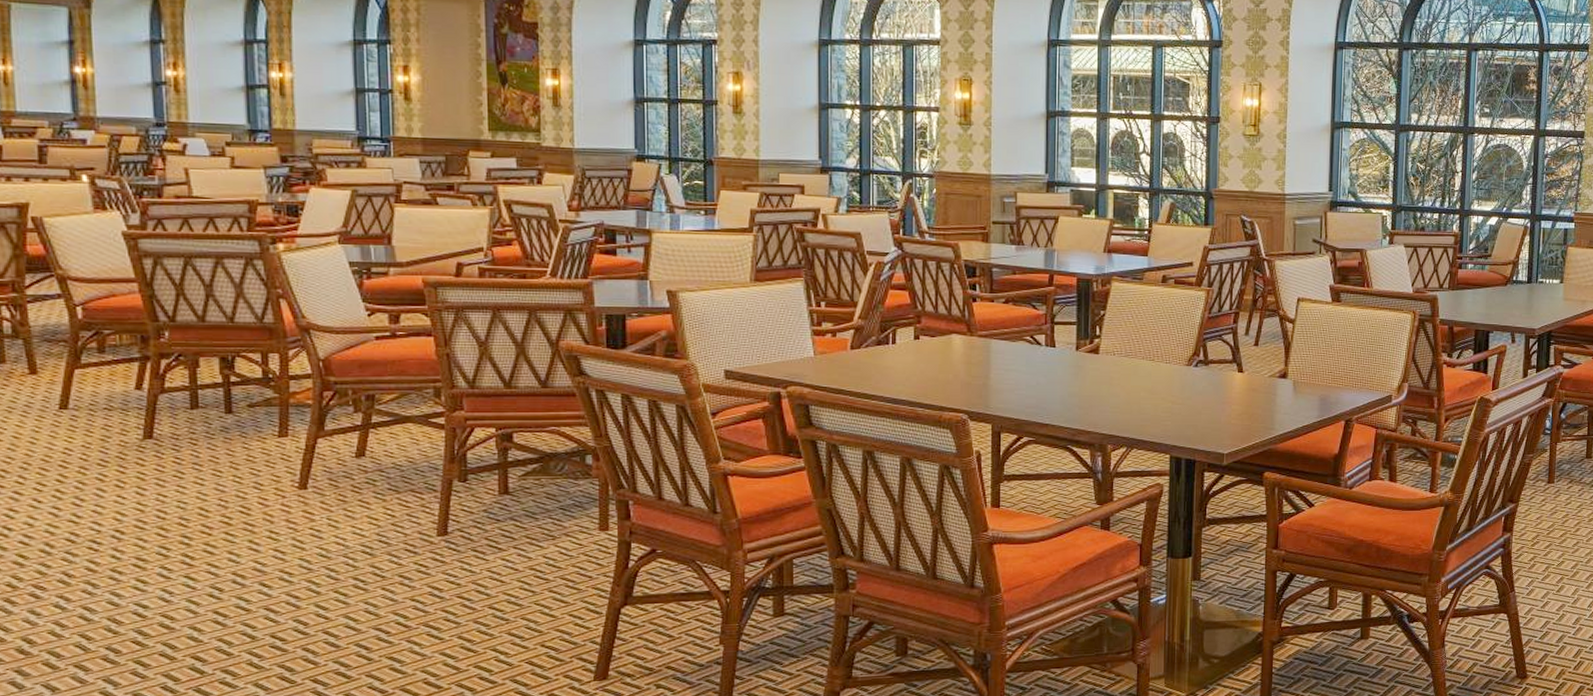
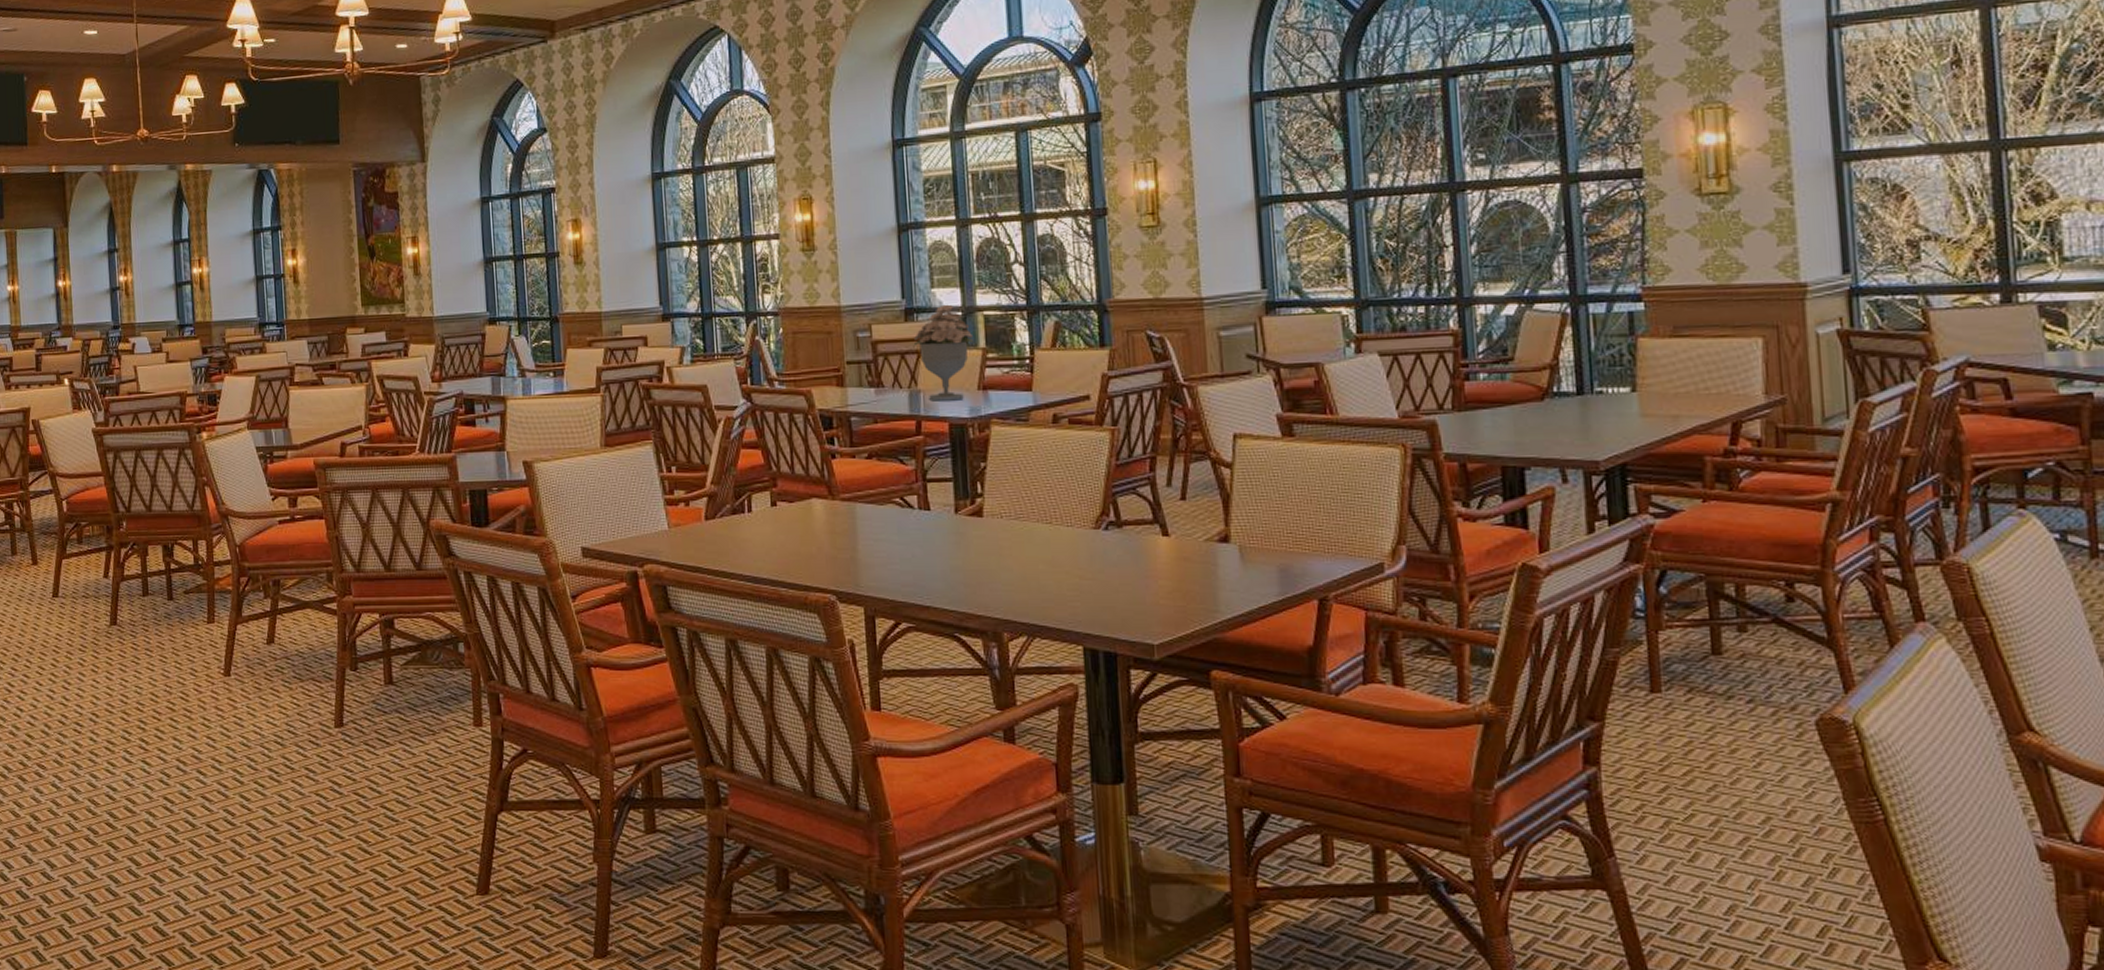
bouquet: none [1052,181,1104,261] -> present [913,304,974,403]

